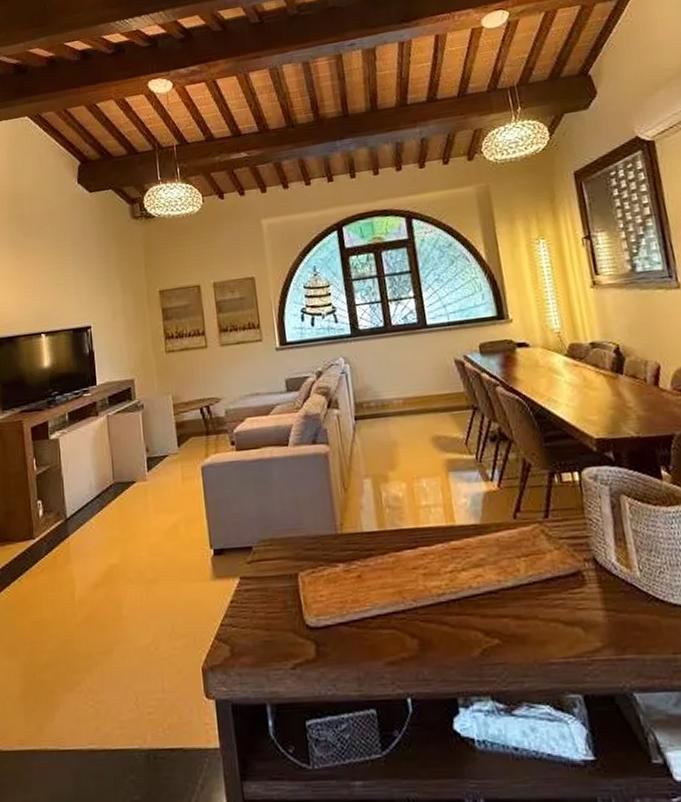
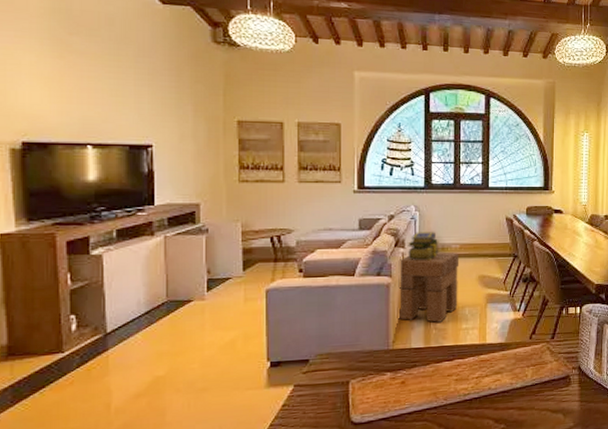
wooden stool: none [334,409,412,499] -> present [397,252,460,323]
stack of books: none [342,386,379,423] -> present [408,232,439,261]

